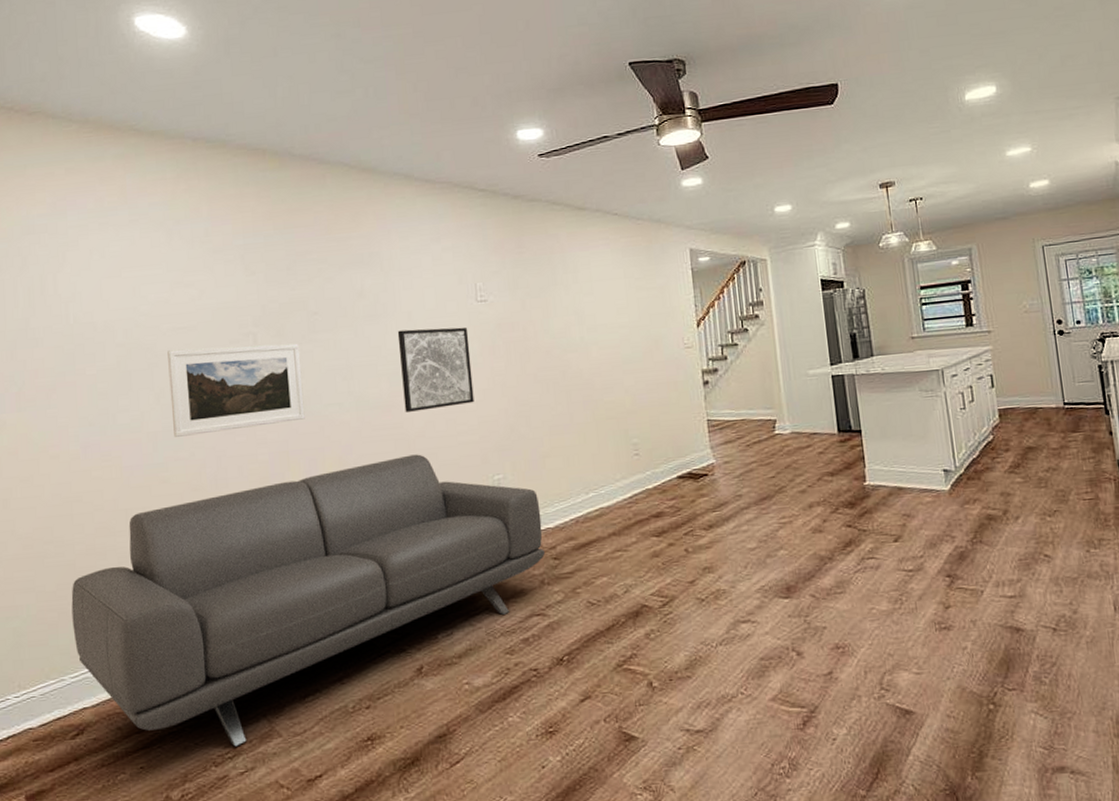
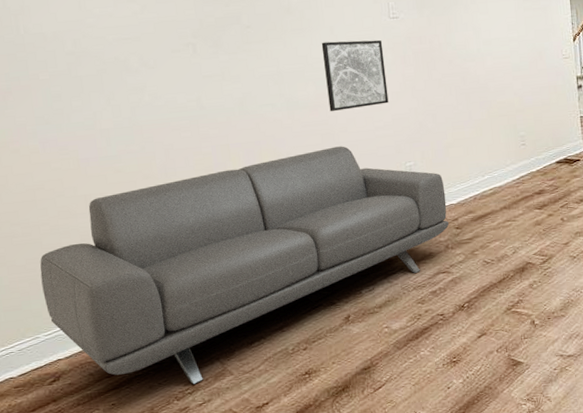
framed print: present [167,343,305,437] -> none [114,52,243,133]

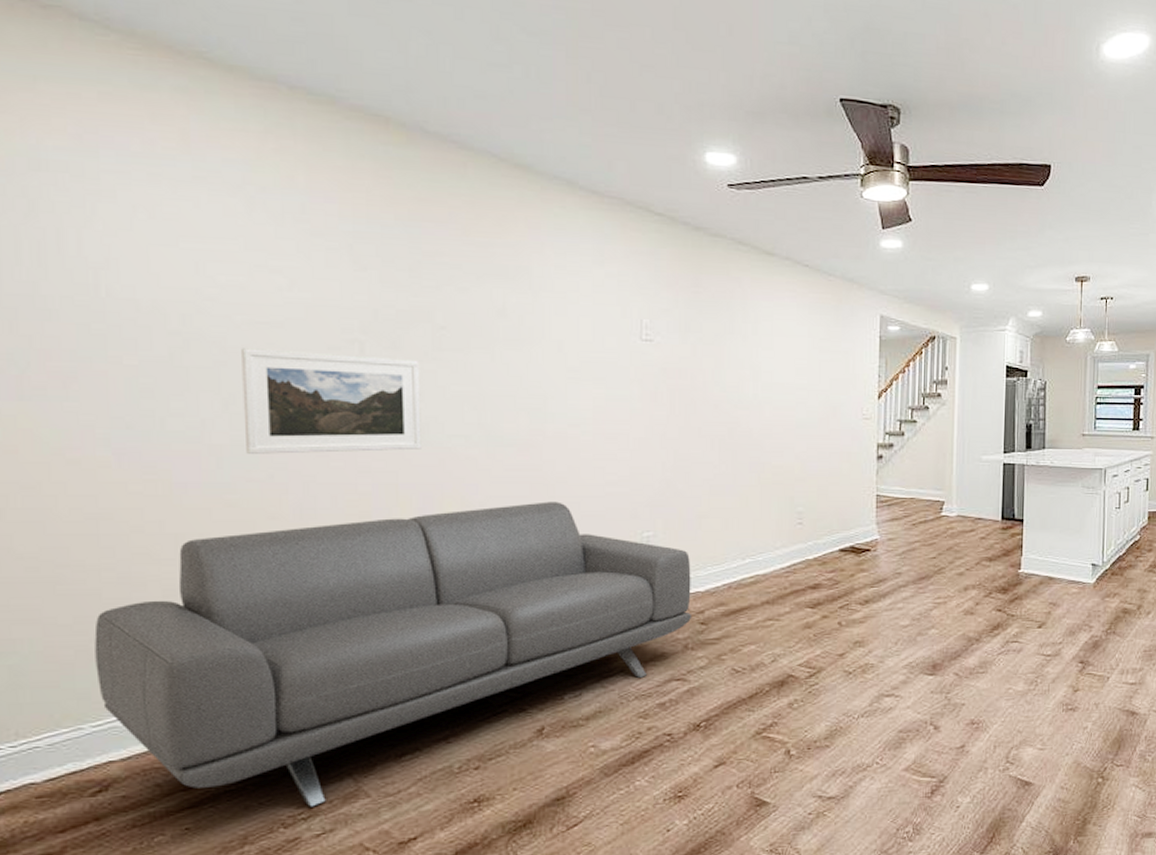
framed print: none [114,52,243,133] -> present [241,348,422,454]
wall art: present [321,40,389,111] -> none [543,361,628,454]

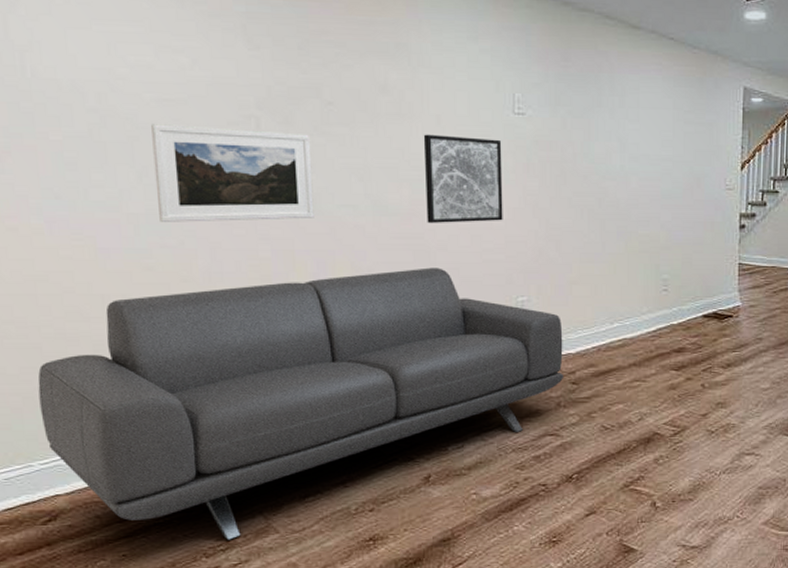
wall art: none [543,361,628,454] -> present [423,134,503,223]

